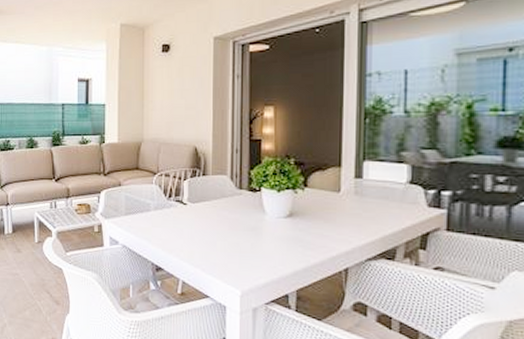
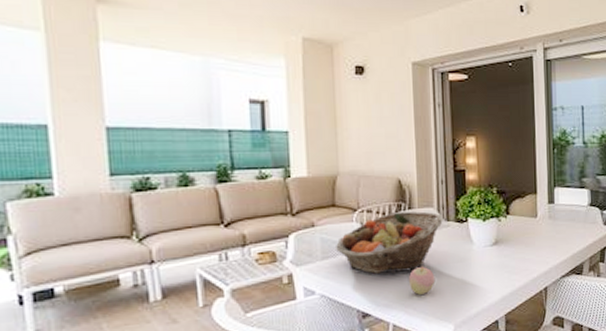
fruit basket: none [137,178,236,234] -> present [336,211,443,274]
apple: none [200,230,225,257] -> present [409,266,436,295]

